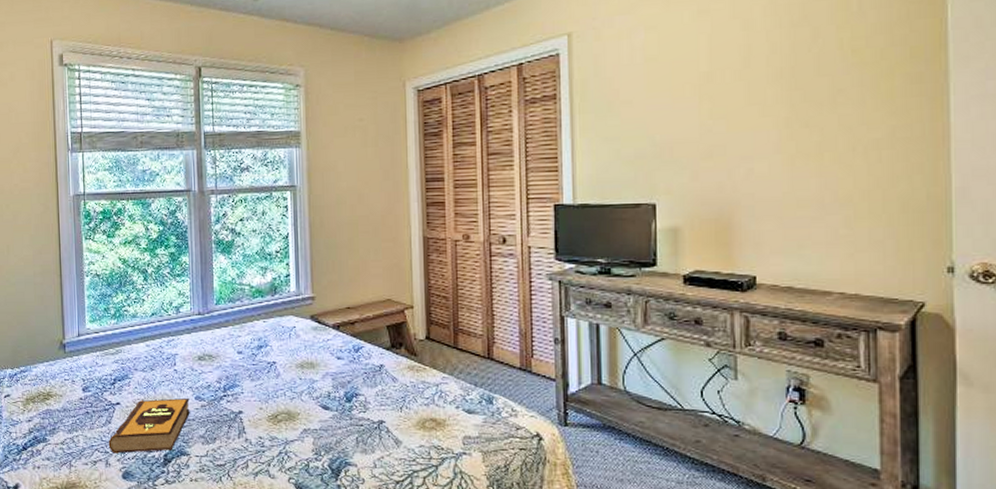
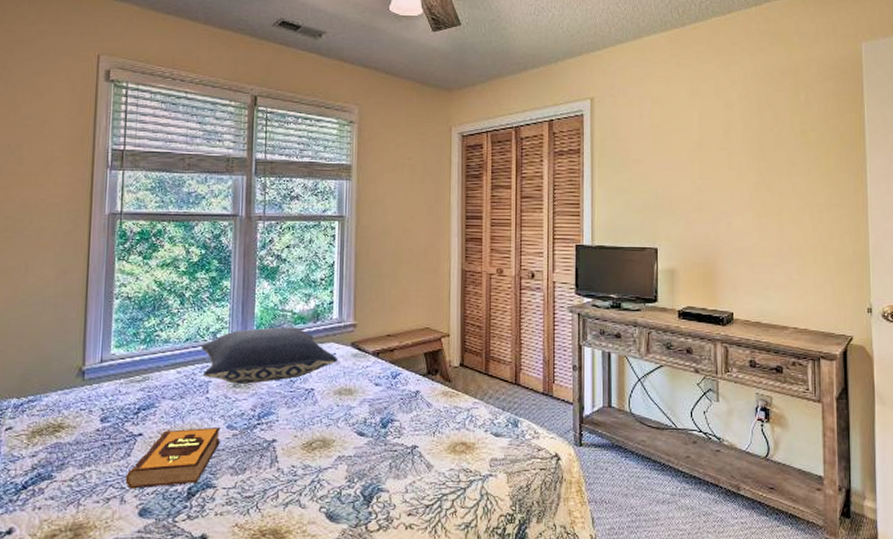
pillow: none [165,301,299,357] -> present [200,327,338,384]

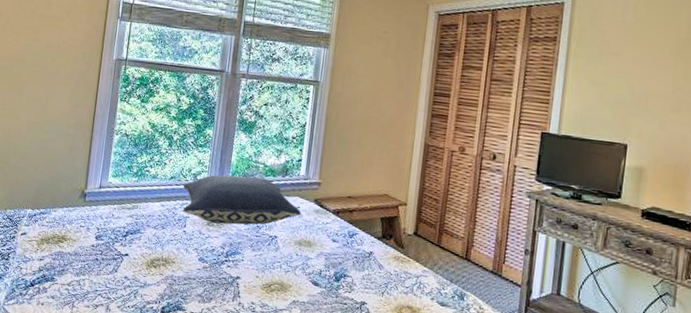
hardback book: present [125,428,221,489] -> none [111,254,193,304]

